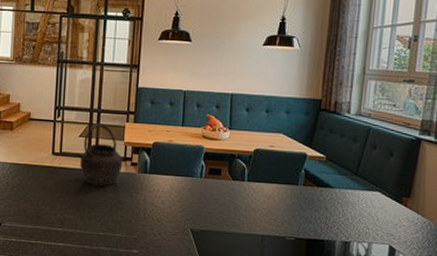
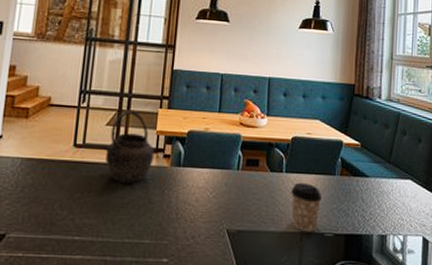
coffee cup: none [252,190,285,235] -> present [291,182,323,232]

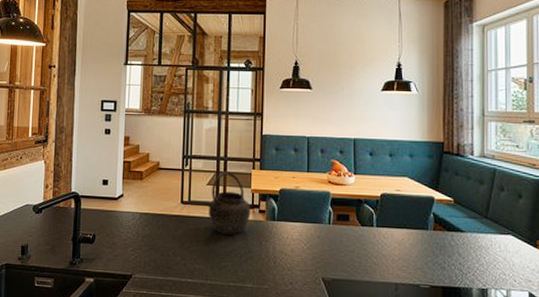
coffee cup: present [291,182,323,232] -> none [383,236,416,283]

